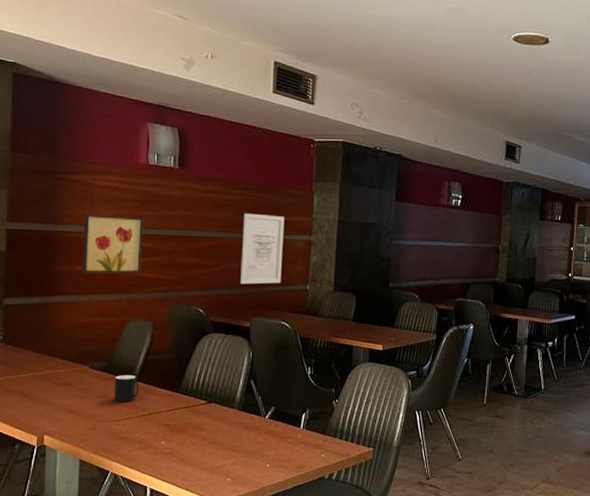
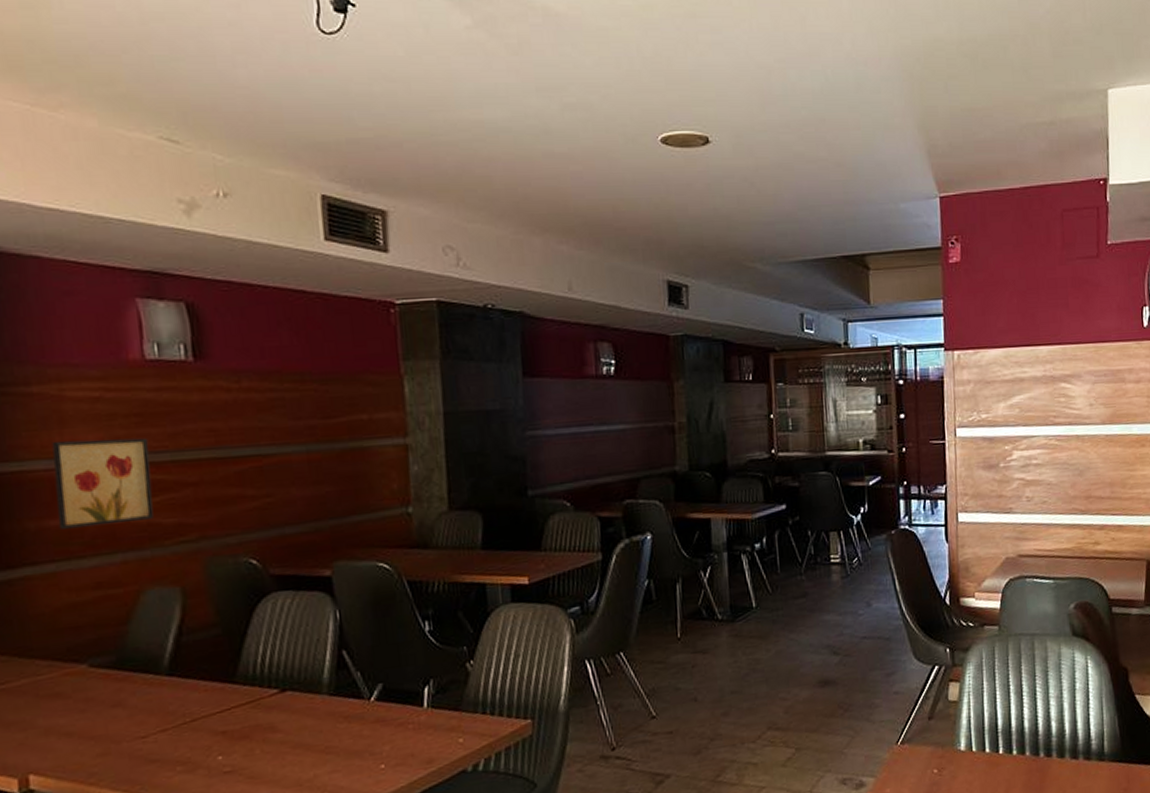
cup: present [113,375,139,402] -> none [132,668,173,710]
wall art: present [241,213,285,285] -> none [302,414,370,518]

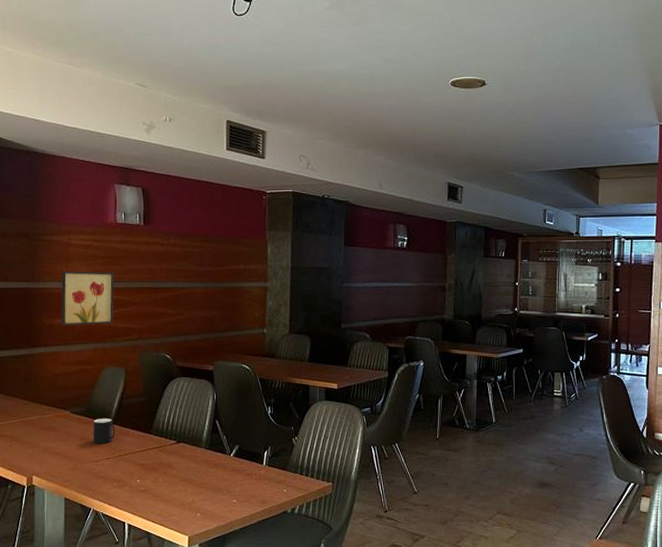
cup: none [132,668,173,710] -> present [93,419,115,444]

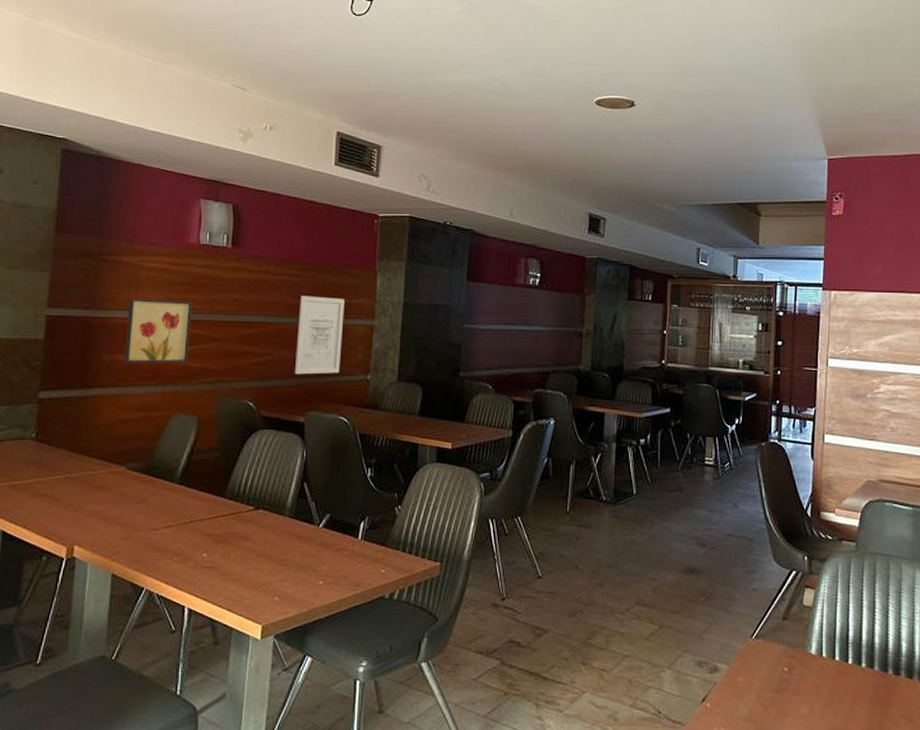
cup: present [93,419,115,444] -> none [152,477,181,508]
wall art: none [203,263,242,331] -> present [295,295,345,375]

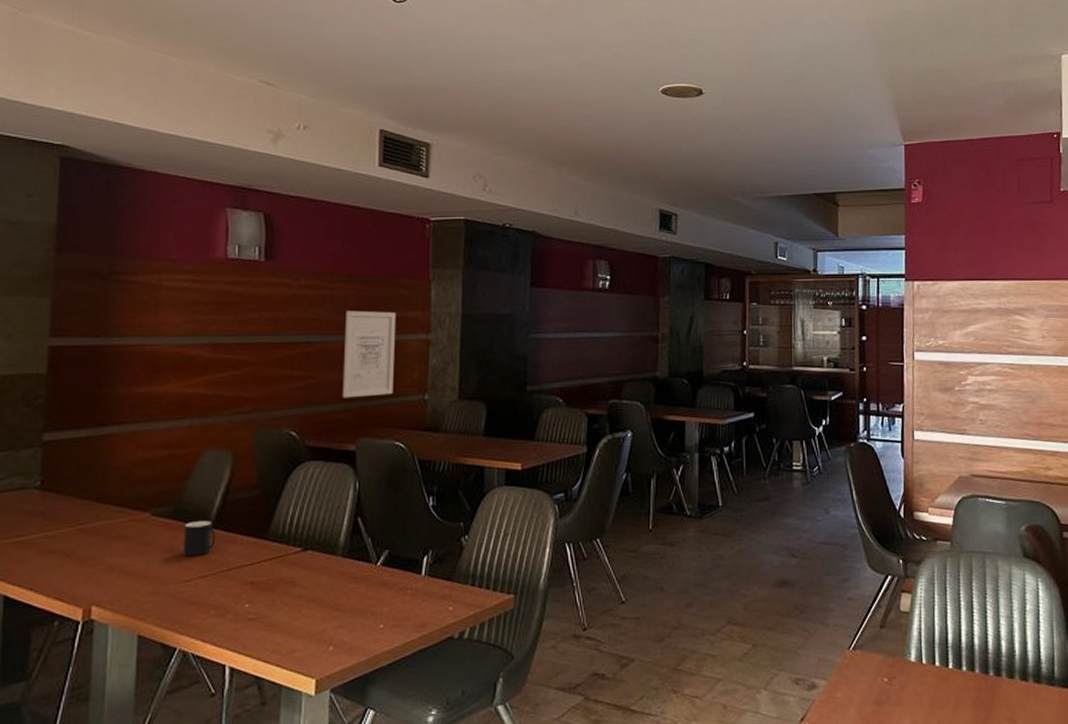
wall art: present [124,298,193,364] -> none [143,321,222,395]
cup: none [152,477,181,508] -> present [182,521,216,557]

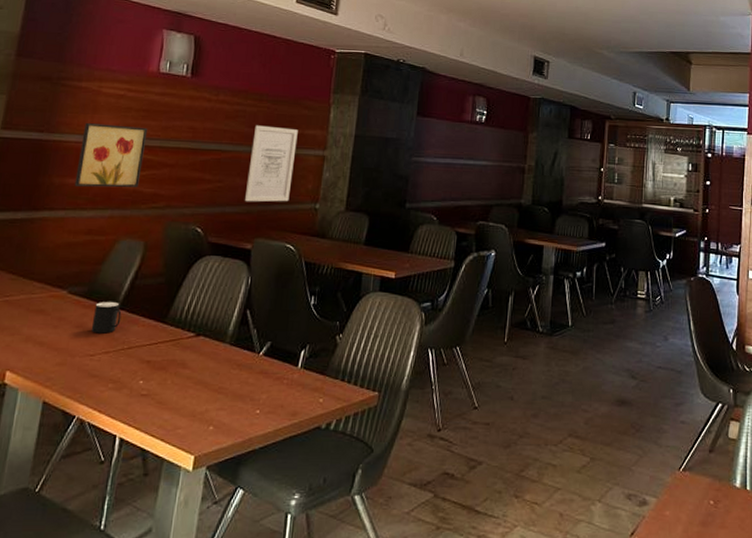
wall art: none [143,321,222,395] -> present [74,122,148,188]

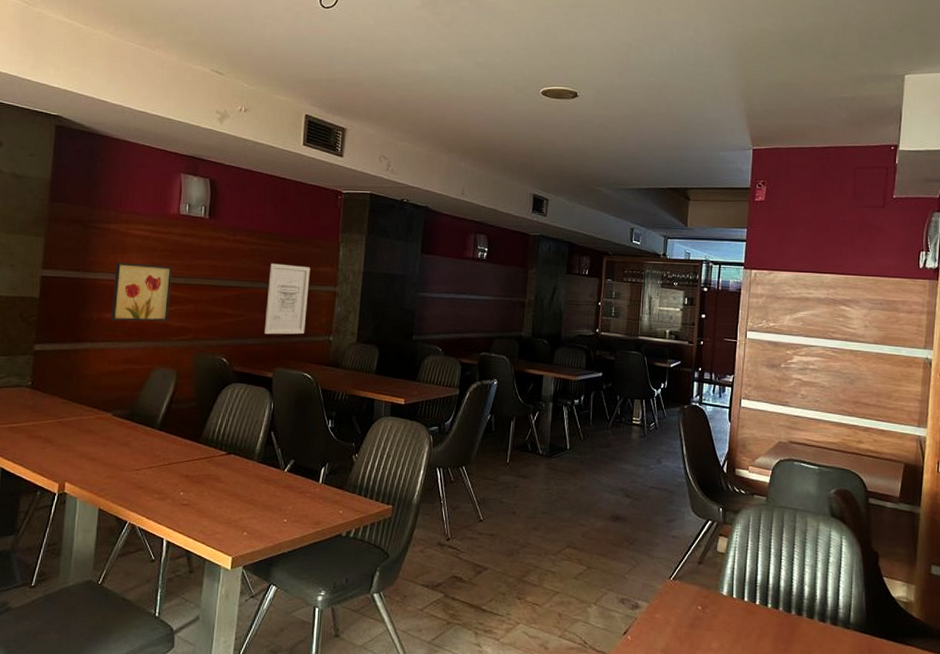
cup: present [91,302,122,334] -> none [135,423,161,451]

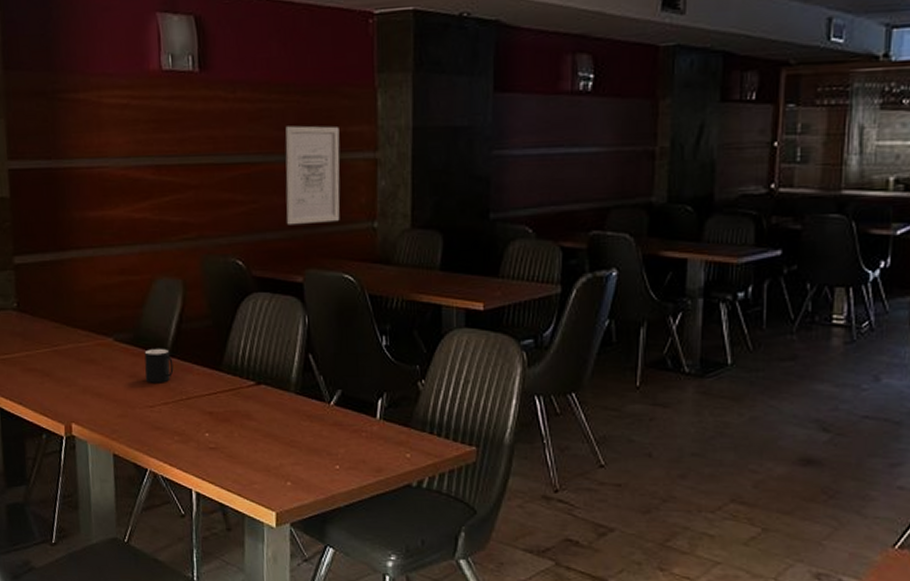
wall art: present [111,262,173,322] -> none [93,142,164,220]
cup: none [135,423,161,451] -> present [144,349,174,383]

